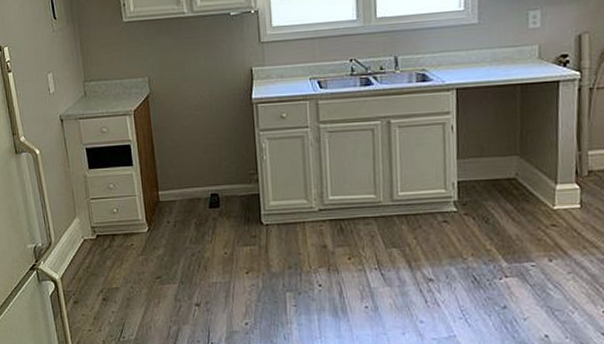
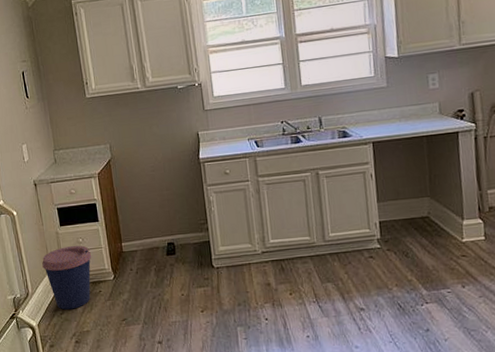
coffee cup: none [67,192,124,263] -> present [42,245,92,310]

